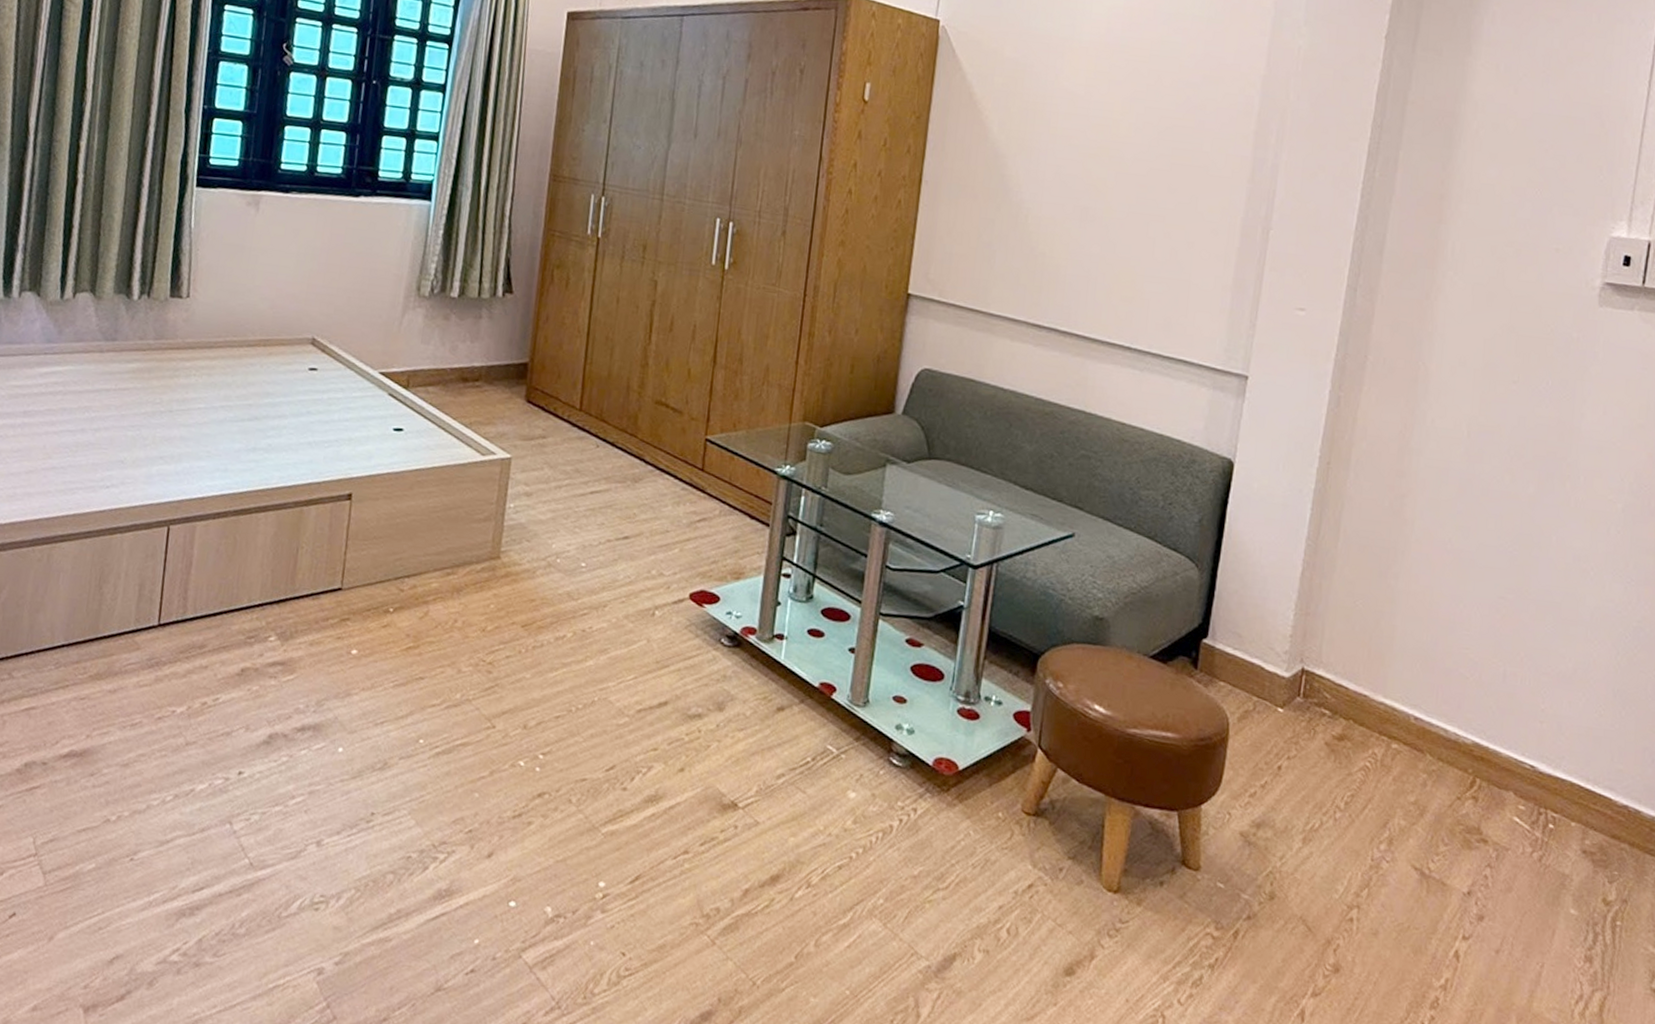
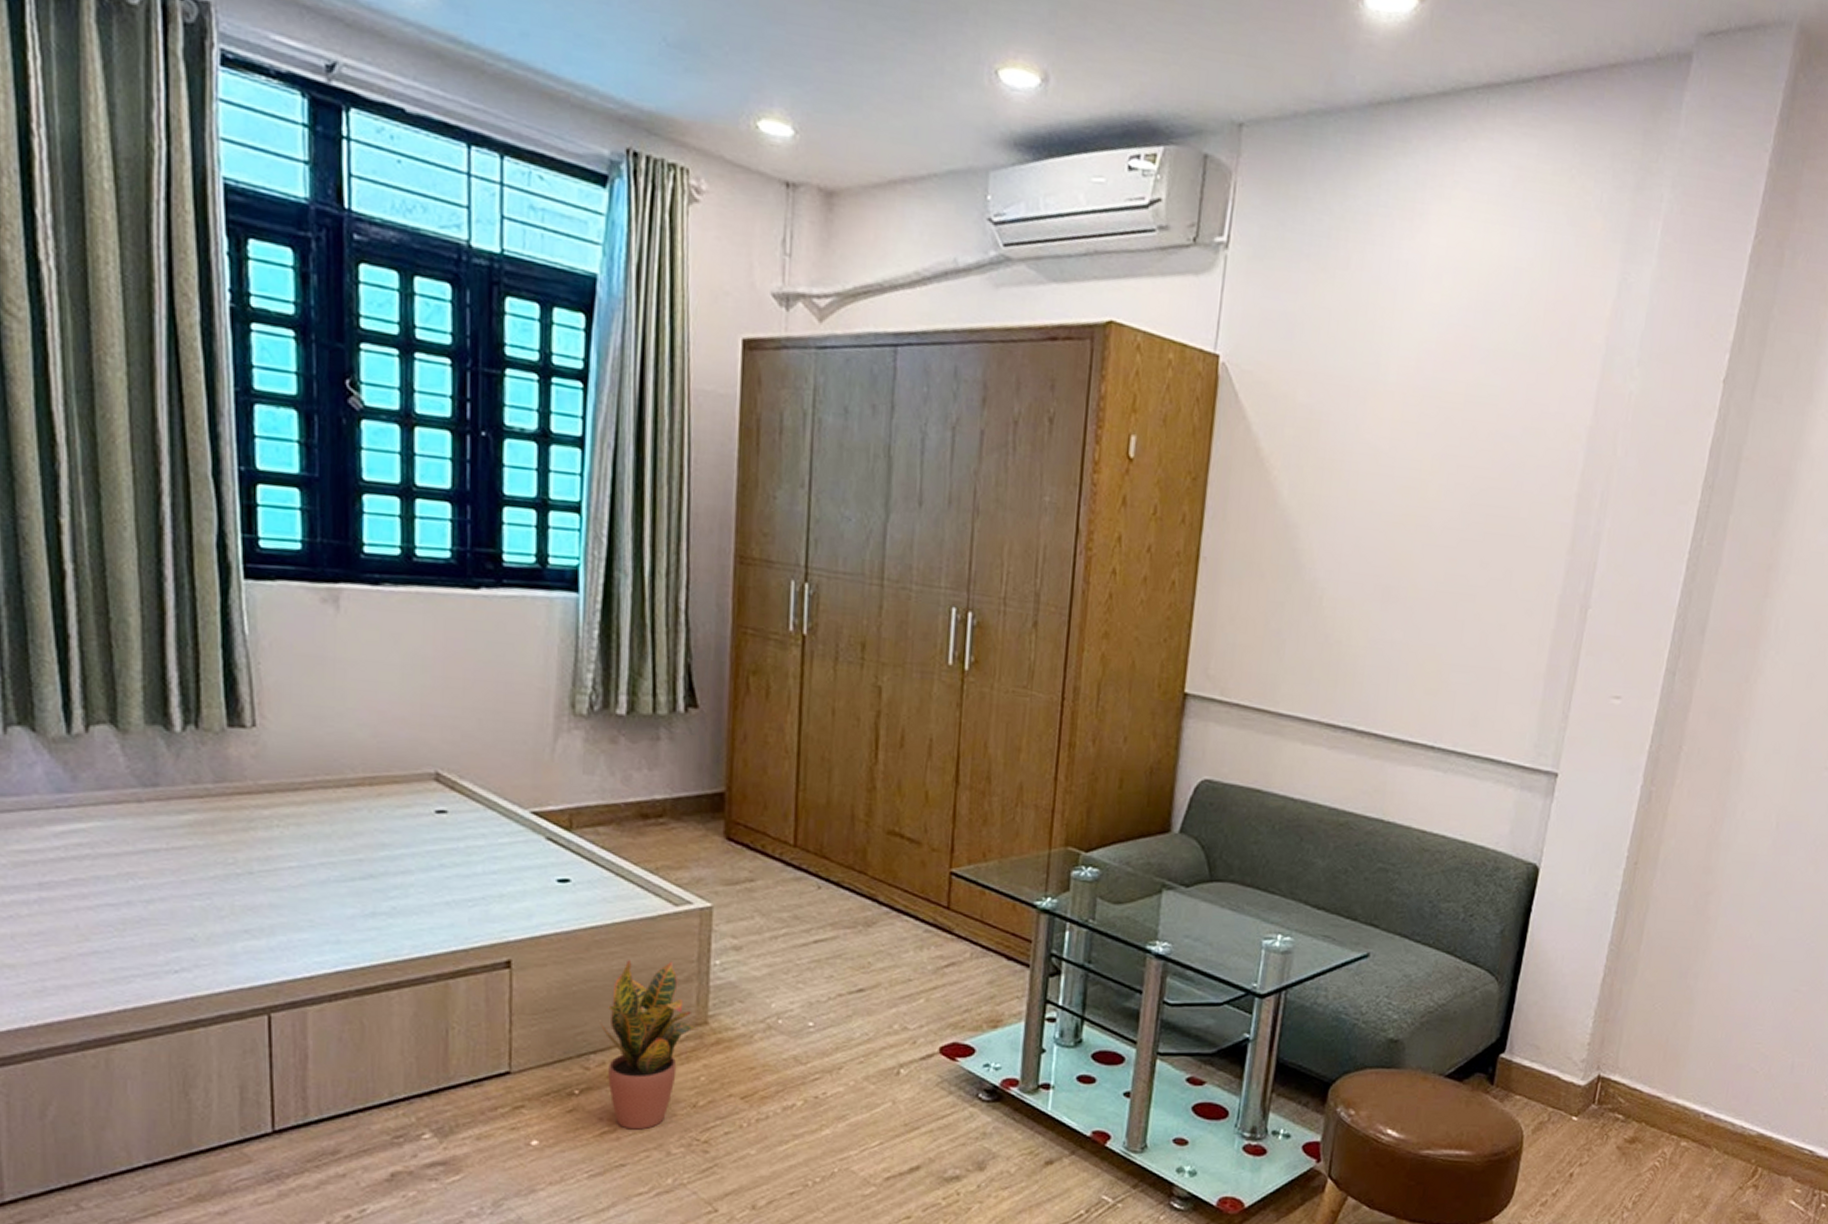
potted plant: none [414,499,491,648] -> present [599,960,697,1130]

